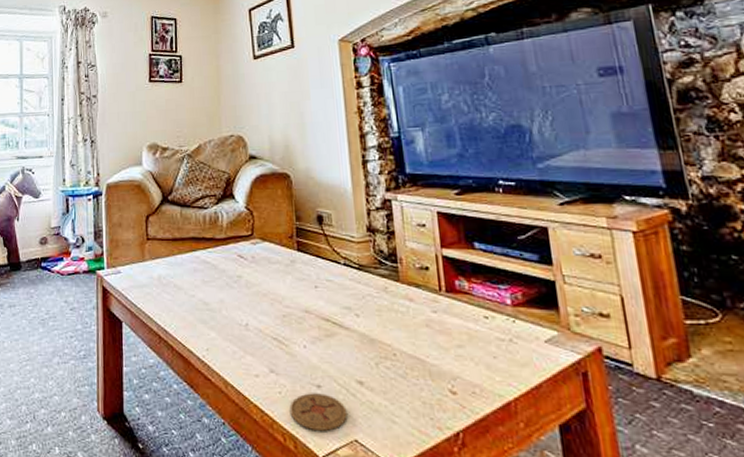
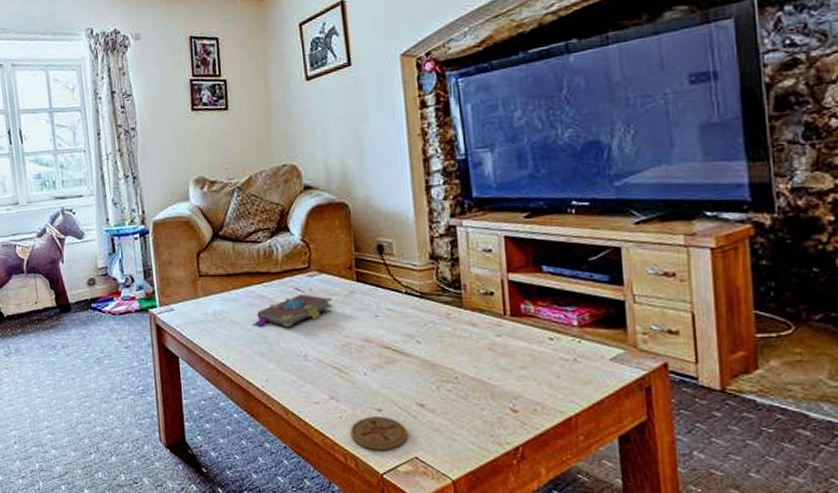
book: none [196,261,275,295] -> present [252,294,333,327]

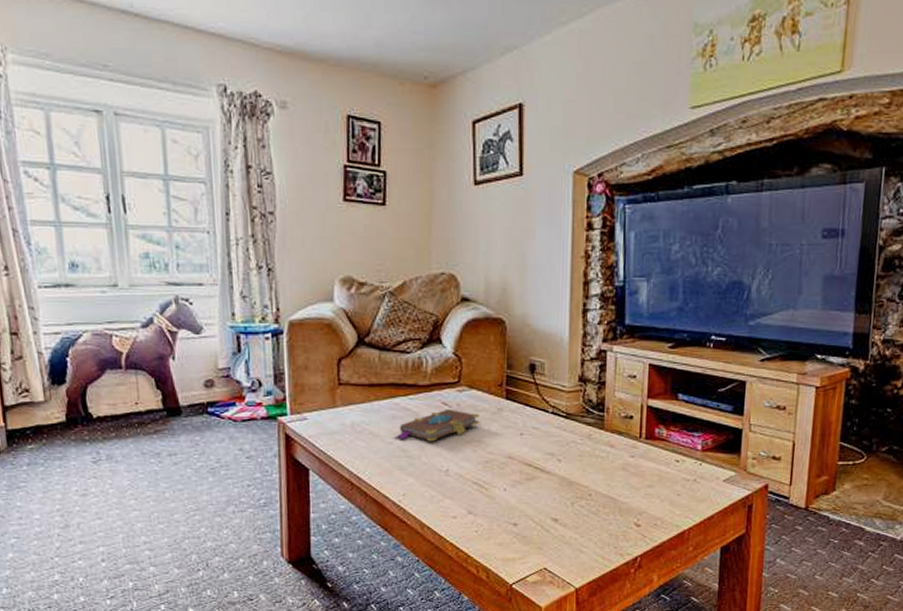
coaster: present [350,416,408,450] -> none [485,530,540,562]

